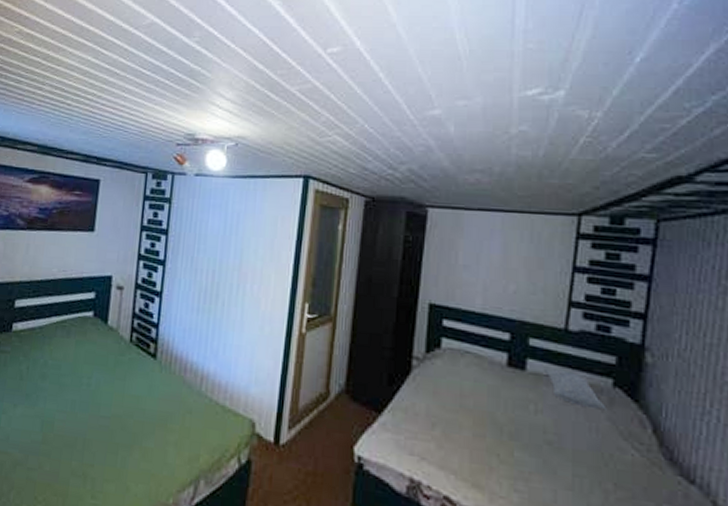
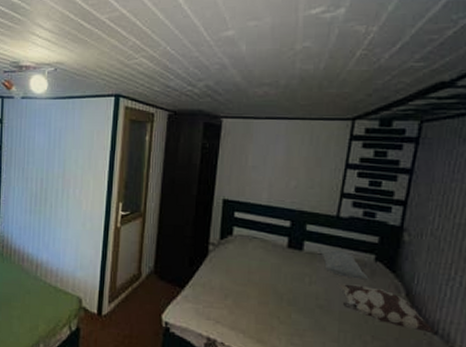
decorative pillow: none [568,413,692,482] -> present [337,283,435,333]

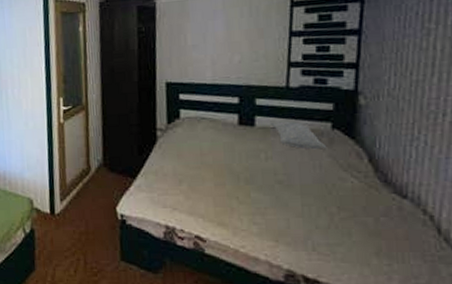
decorative pillow: present [337,283,435,333] -> none [294,155,404,197]

